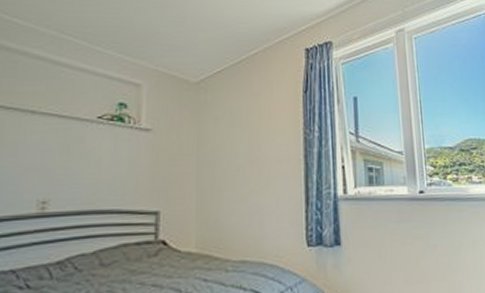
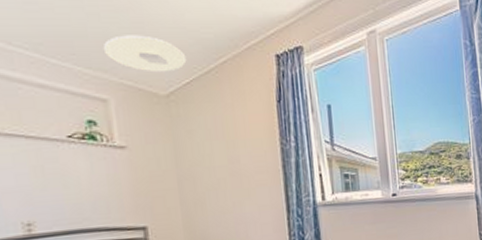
ceiling light: none [144,27,220,62] -> present [103,35,187,73]

